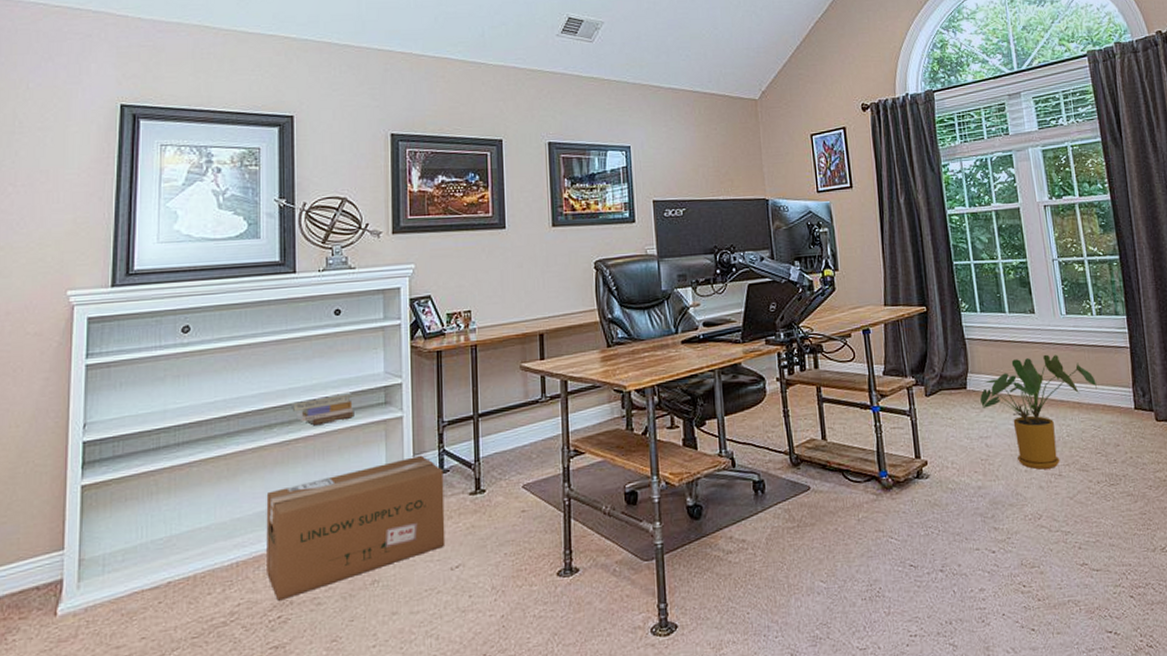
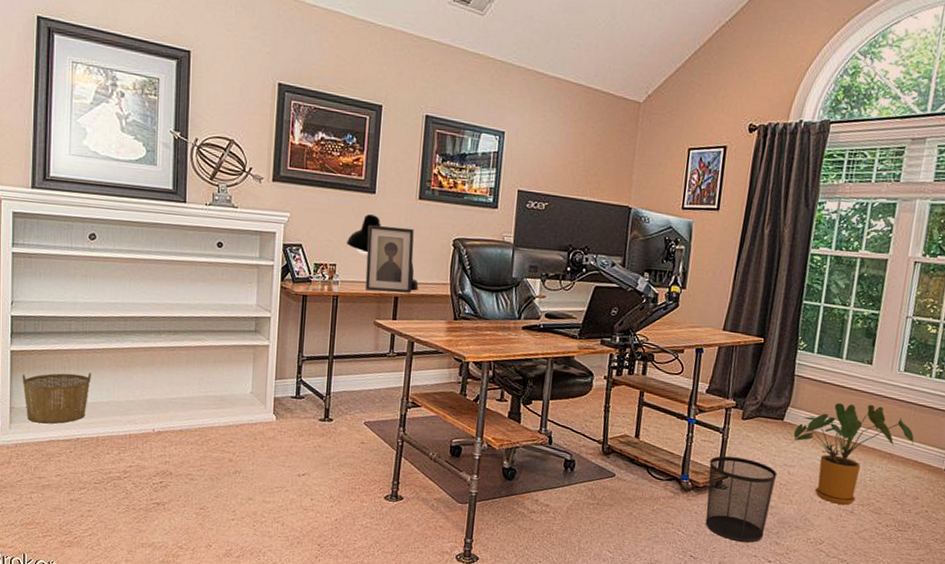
basket: none [95,492,186,574] -> present [22,372,91,424]
box: present [266,455,446,601] -> none [153,380,299,471]
books: present [292,393,354,426] -> none [177,316,229,339]
desk lamp: none [480,250,564,323] -> present [347,214,419,290]
picture frame: none [501,258,557,334] -> present [364,225,414,293]
waste bin: none [904,438,980,537] -> present [705,456,778,543]

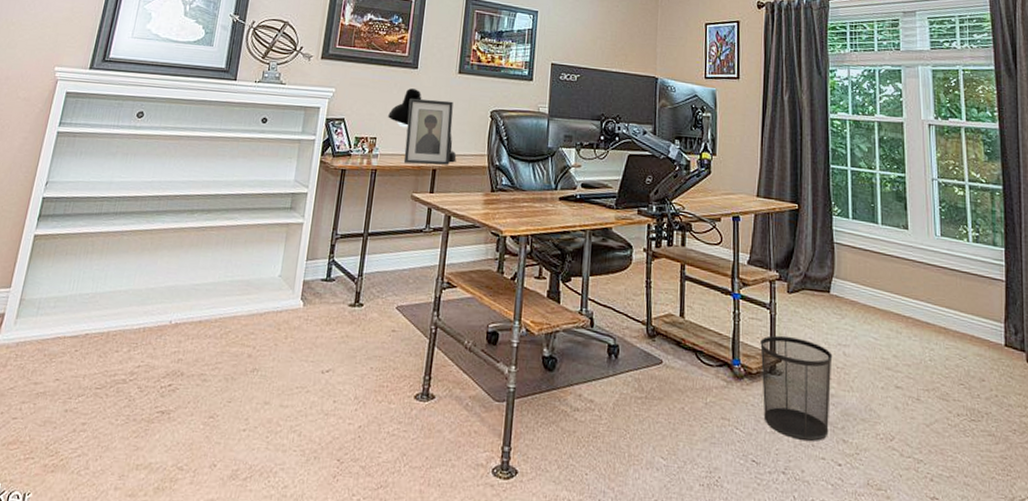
basket: present [22,372,91,424] -> none [36,257,114,318]
house plant: present [793,403,914,505] -> none [843,272,966,391]

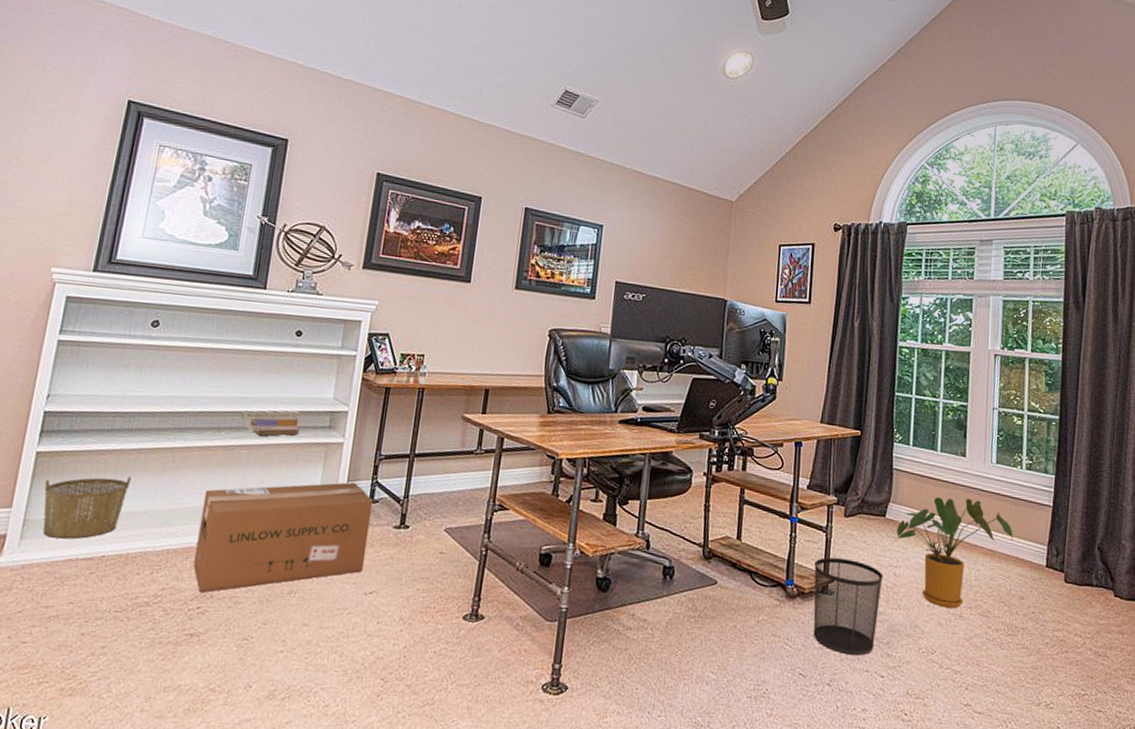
basket: none [36,257,114,318] -> present [42,476,131,539]
box: none [166,261,330,370] -> present [193,482,373,593]
books: none [212,193,264,218] -> present [241,411,299,437]
desk lamp: present [388,88,457,162] -> none [437,303,512,382]
picture frame: present [403,98,454,166] -> none [453,314,509,386]
house plant: none [843,272,966,391] -> present [896,497,1013,608]

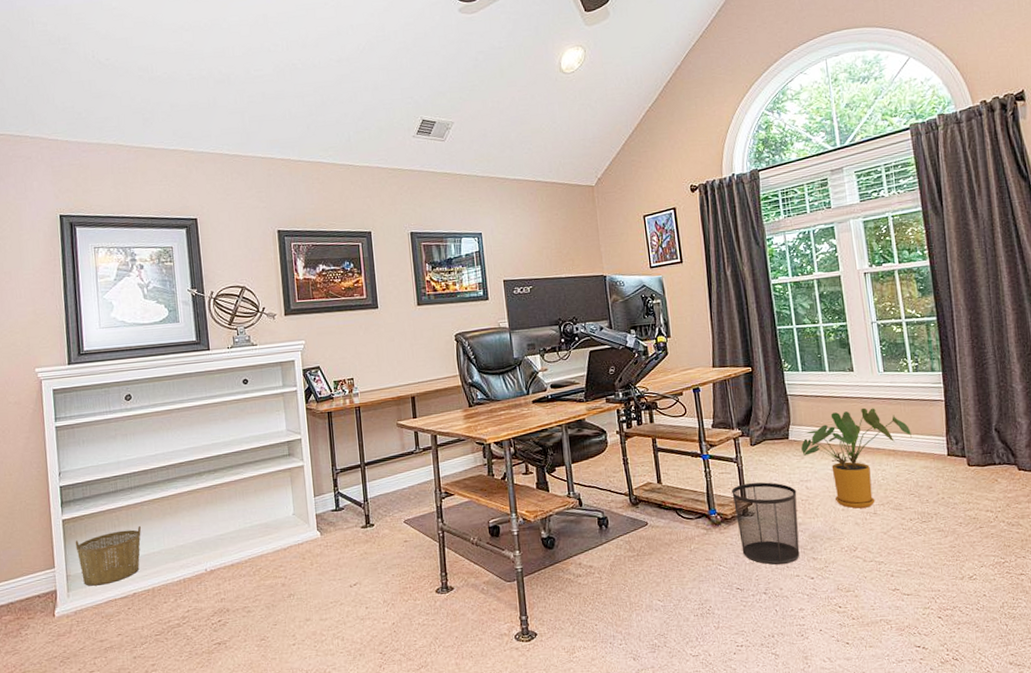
box: present [193,482,373,593] -> none [201,496,345,609]
books: present [241,411,299,437] -> none [215,447,265,474]

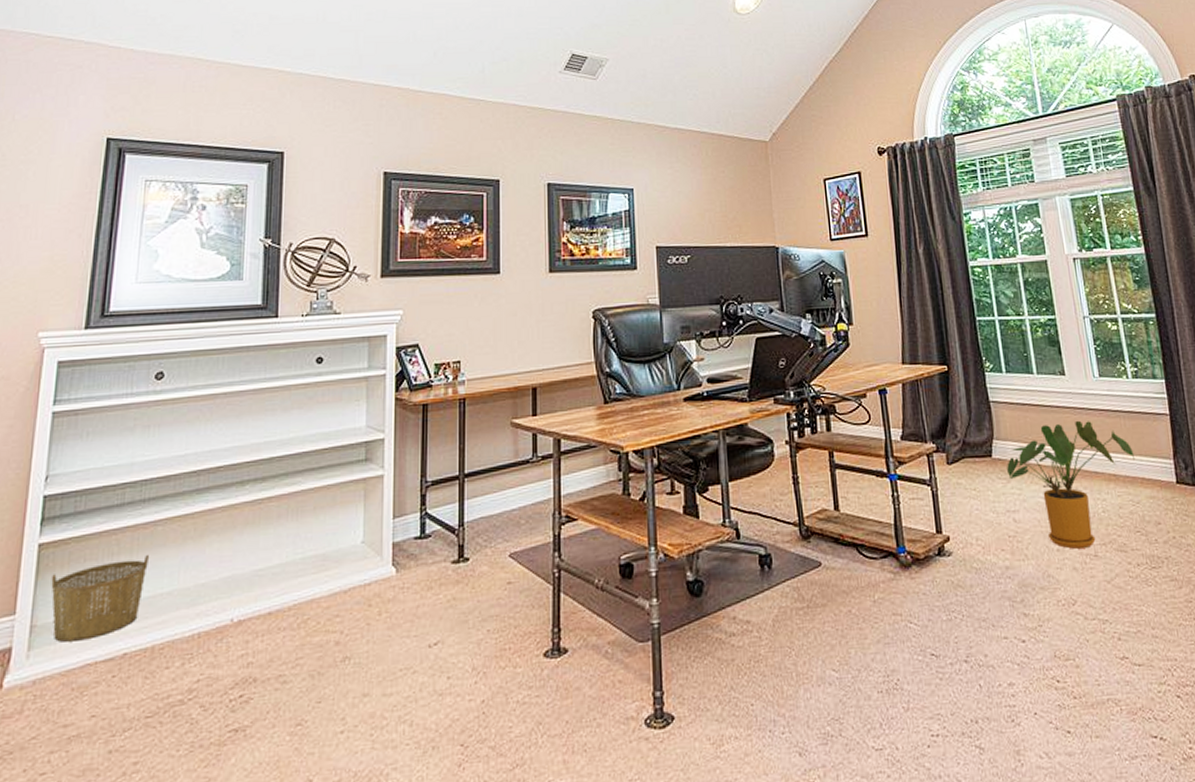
waste bin: present [731,482,800,565] -> none [924,511,1008,622]

